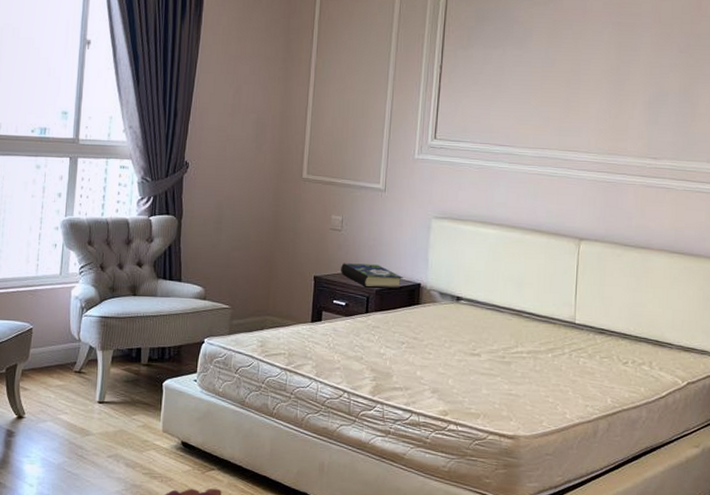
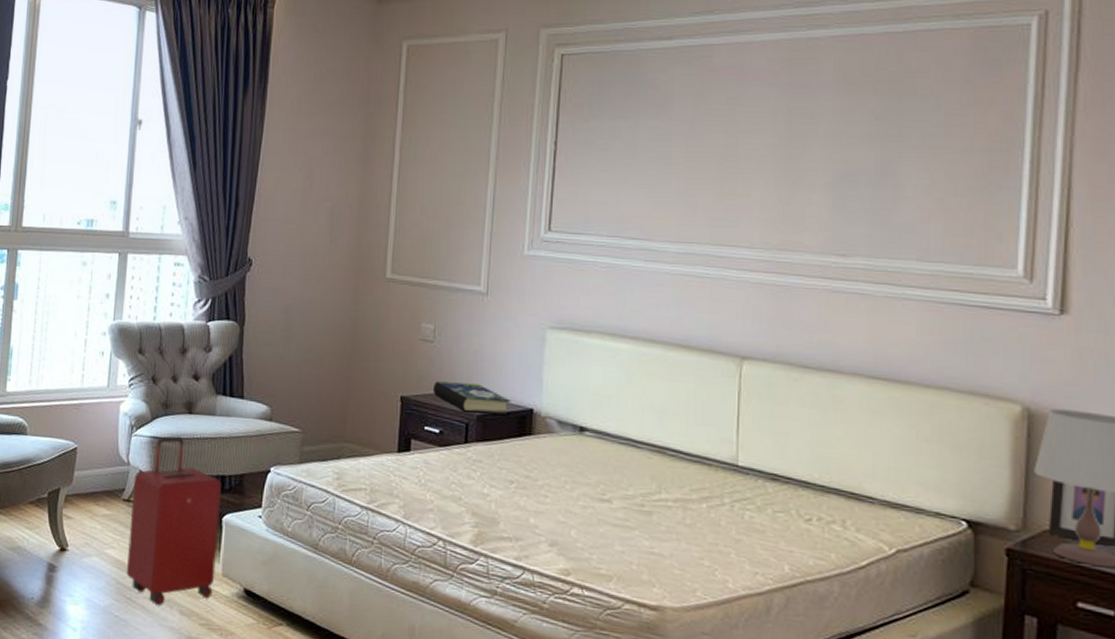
suitcase: none [77,315,163,460] -> present [126,436,222,605]

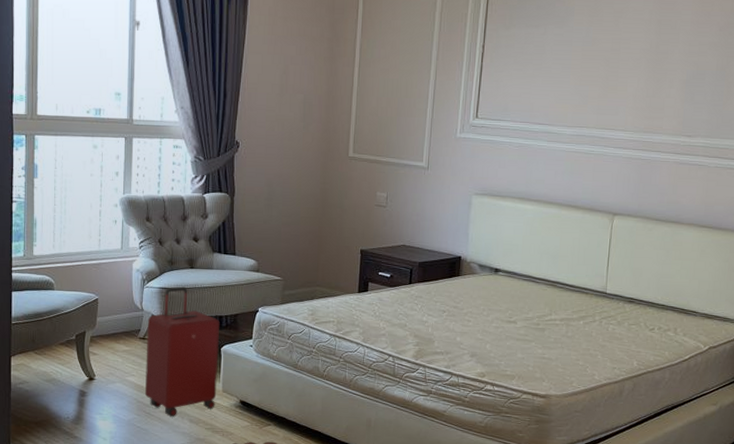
book: present [433,381,511,415] -> none [386,237,445,262]

